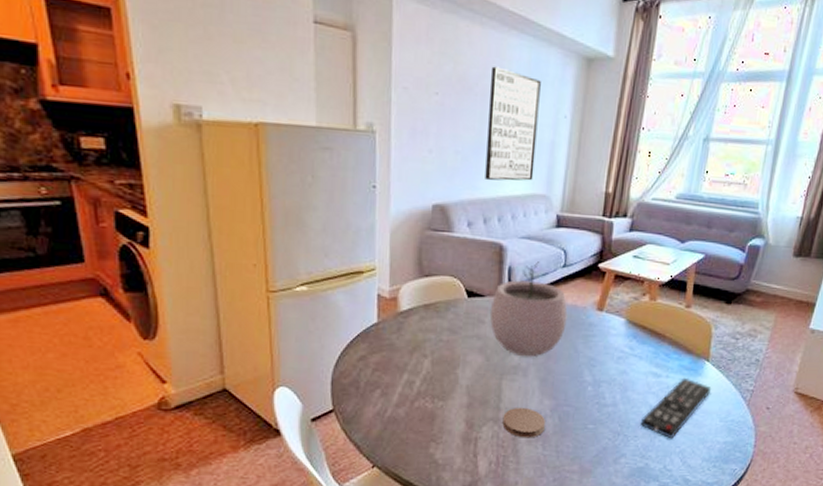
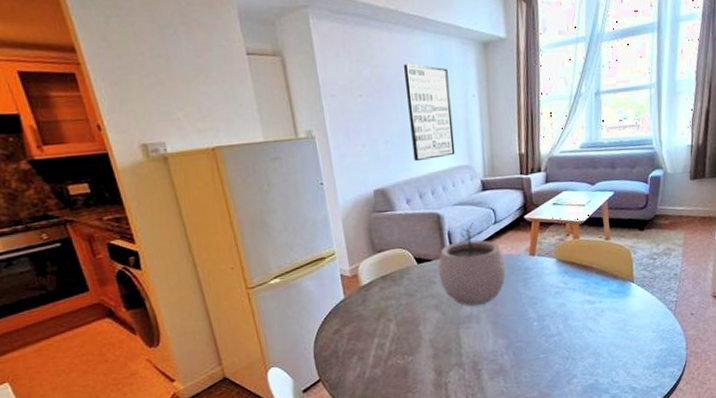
coaster: present [502,408,545,438] -> none [465,349,503,376]
remote control: present [640,377,712,439] -> none [584,299,641,355]

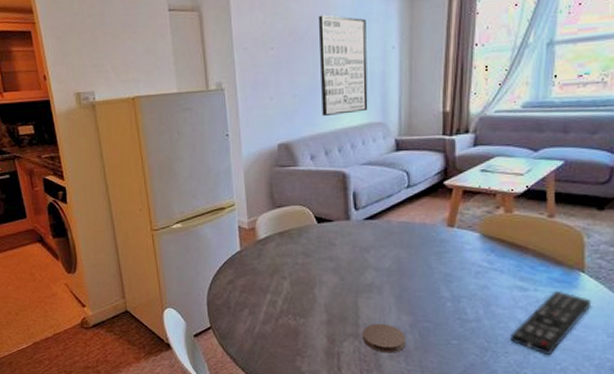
plant pot: present [438,223,506,307] -> none [339,185,417,276]
coaster: none [465,349,503,376] -> present [362,324,405,353]
remote control: none [584,299,641,355] -> present [509,290,592,356]

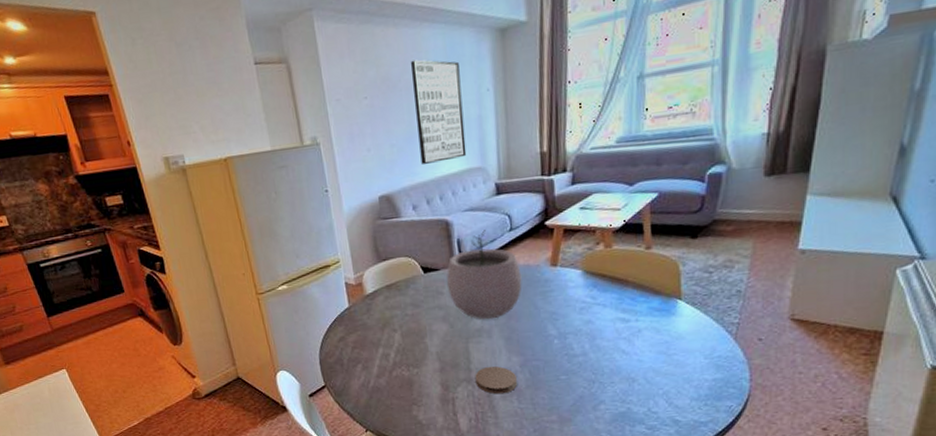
plant pot: none [339,185,417,276] -> present [446,230,522,320]
remote control: present [509,290,592,356] -> none [614,318,689,382]

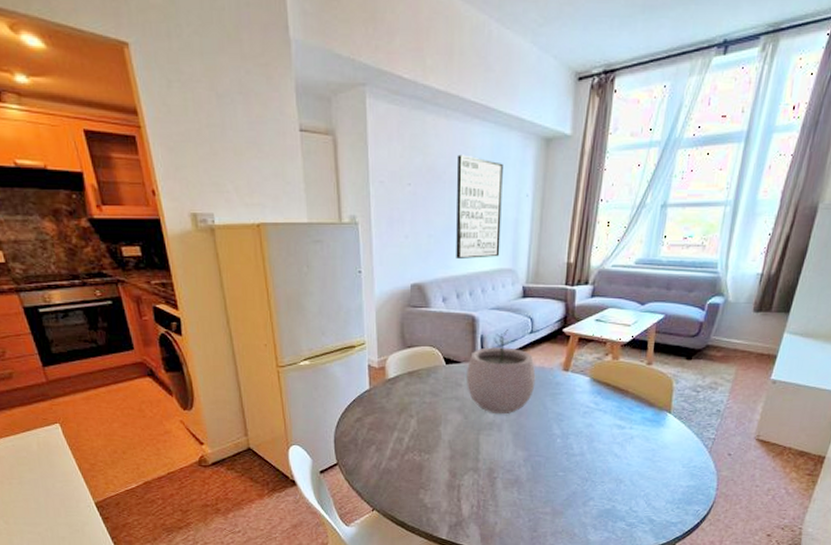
coaster: present [475,366,517,395] -> none [481,459,519,485]

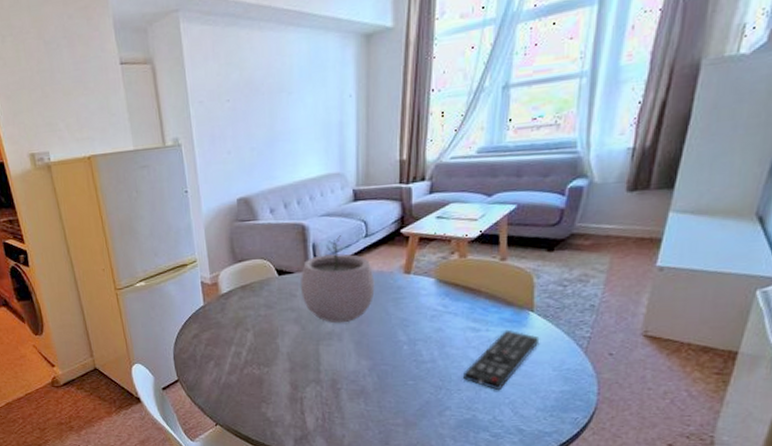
wall art: present [456,154,503,260] -> none [275,63,326,170]
remote control: none [606,428,674,484] -> present [462,329,540,391]

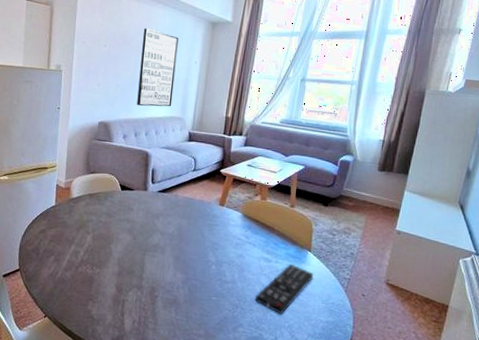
wall art: none [275,63,326,170] -> present [137,28,179,107]
plant pot: present [300,235,375,324] -> none [137,166,196,239]

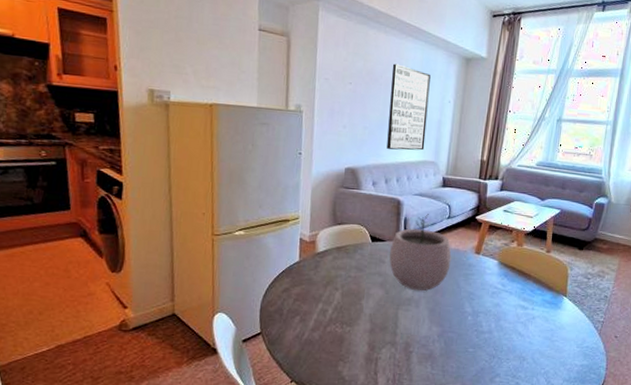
plant pot: none [137,166,196,239] -> present [389,214,452,292]
remote control: present [254,263,314,315] -> none [511,310,569,362]

